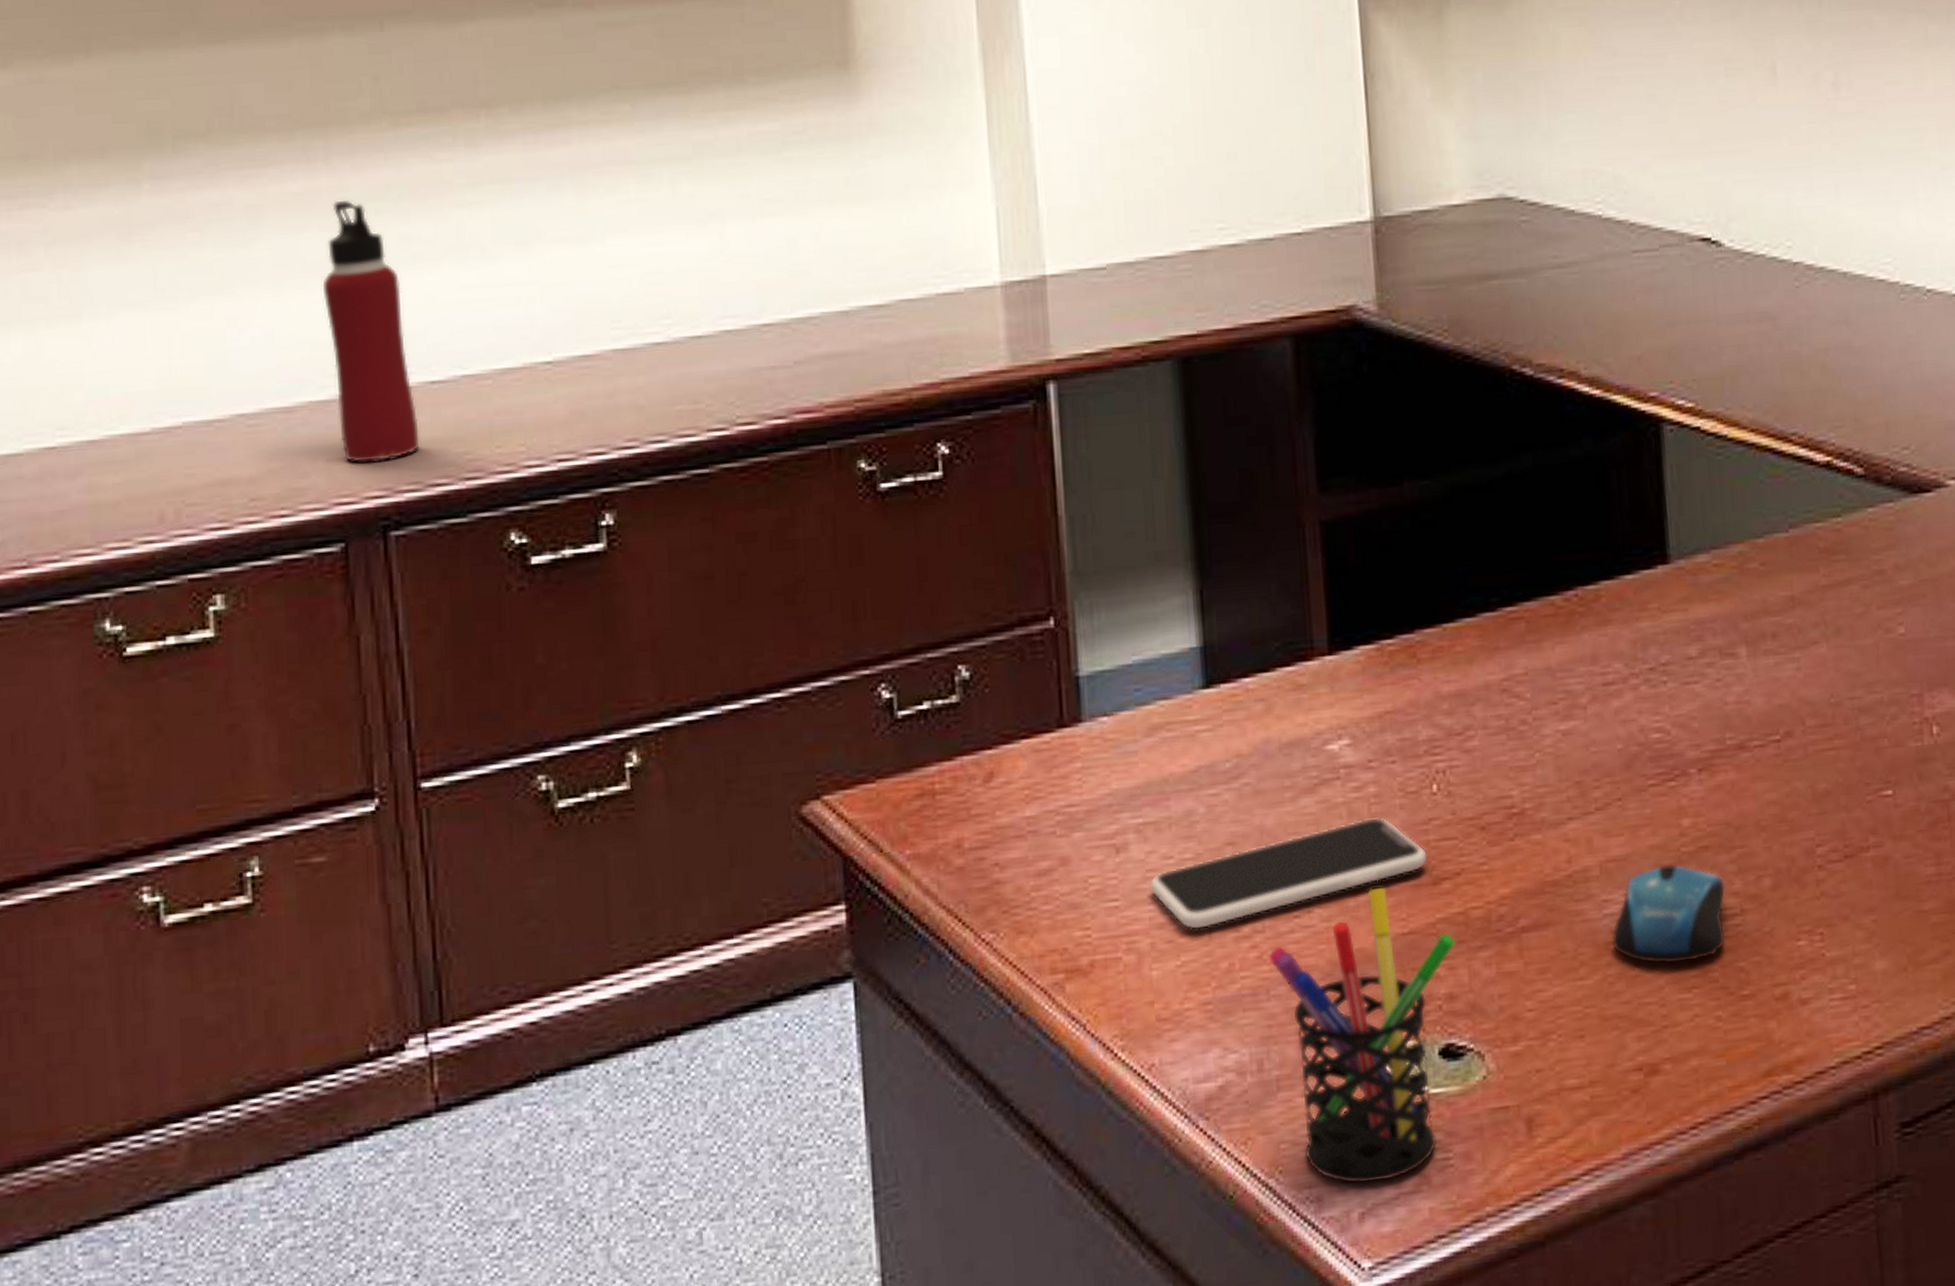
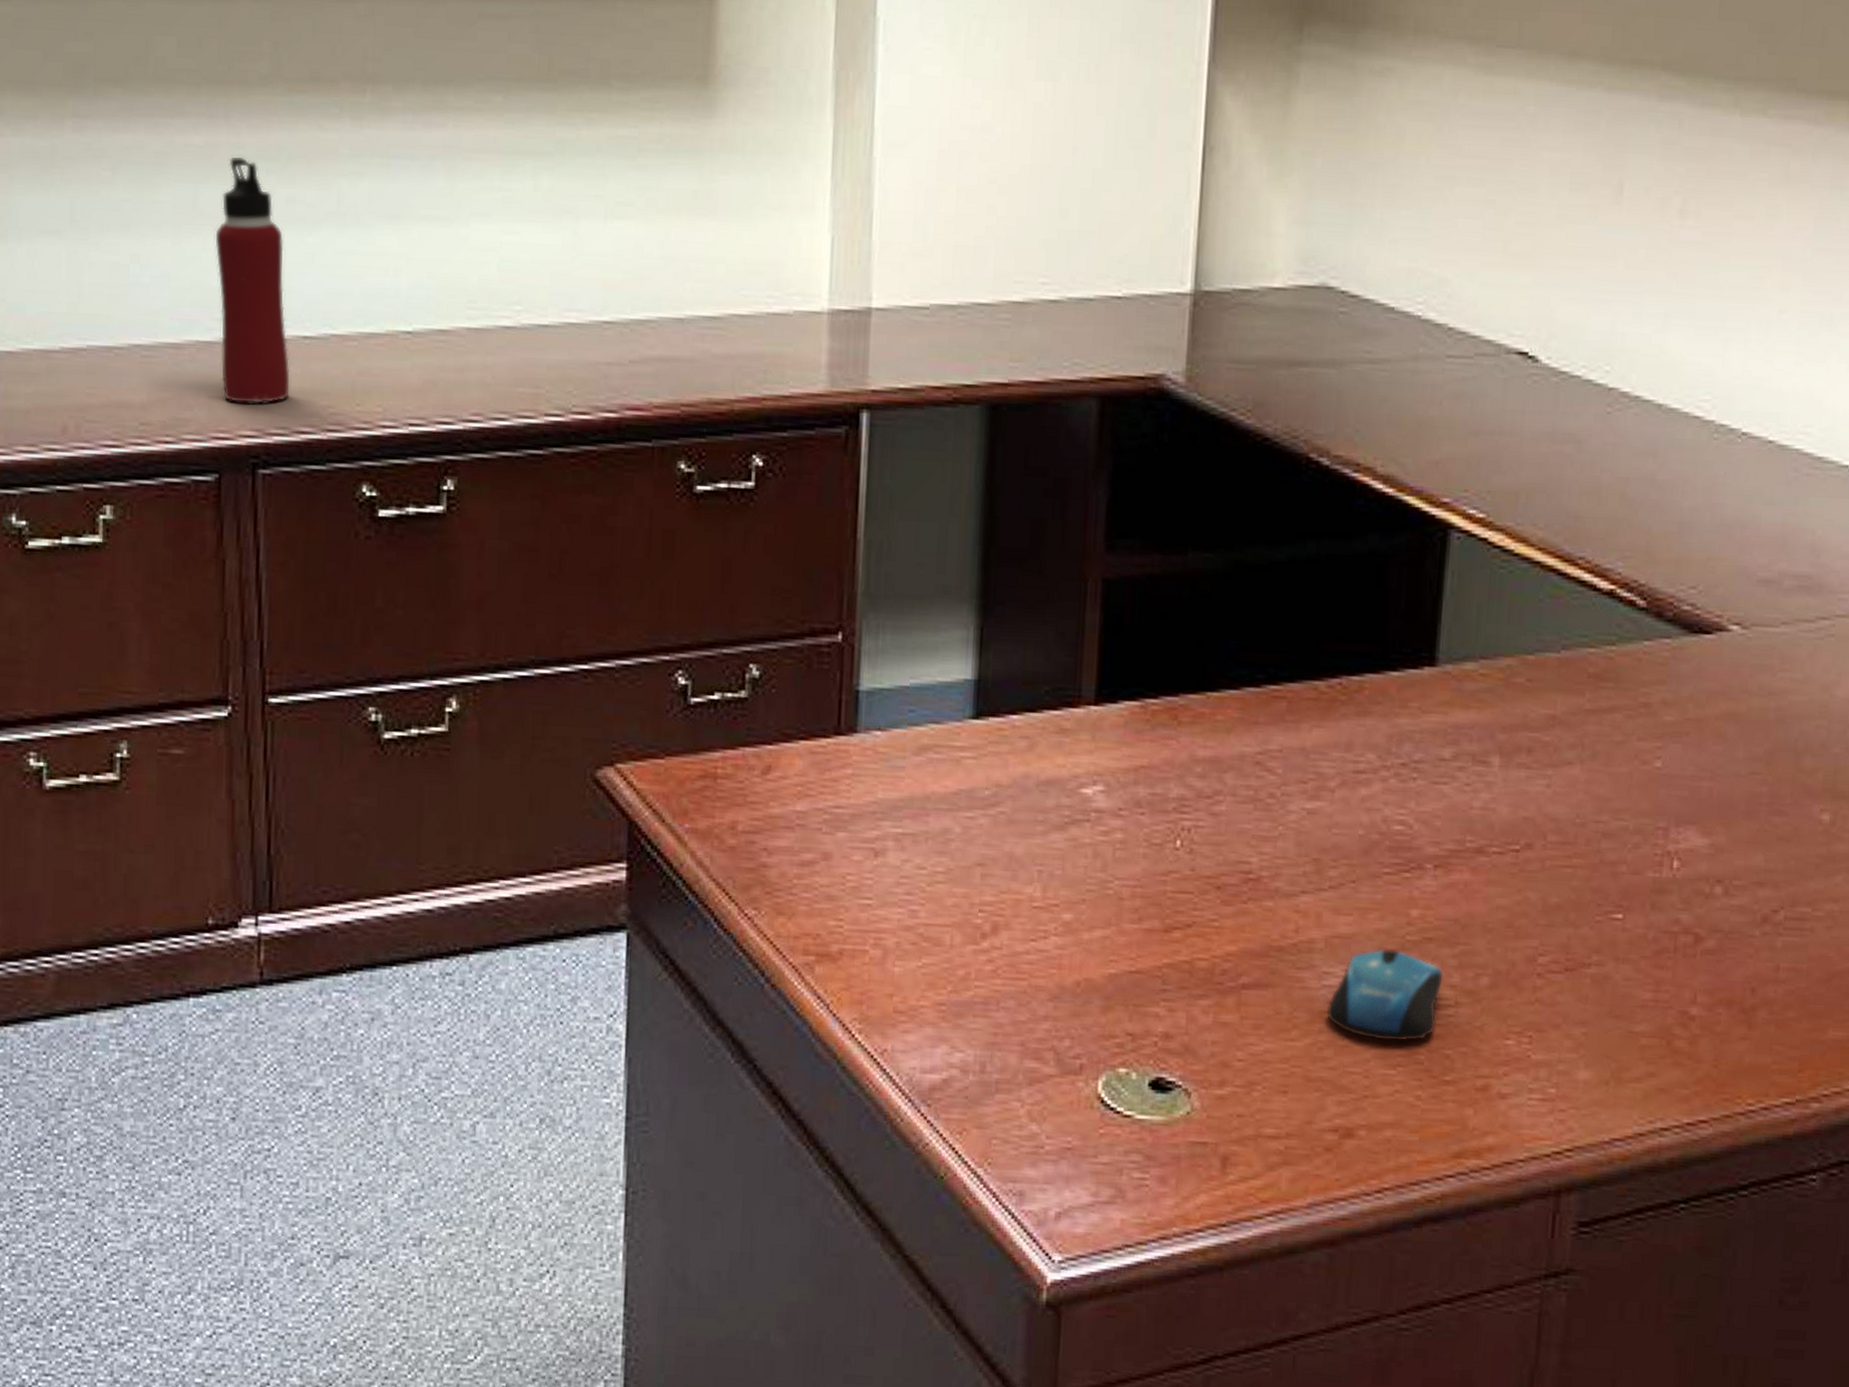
smartphone: present [1149,817,1428,930] -> none [901,861,1163,937]
pen holder: present [1269,888,1456,1184] -> none [1003,925,1179,1188]

